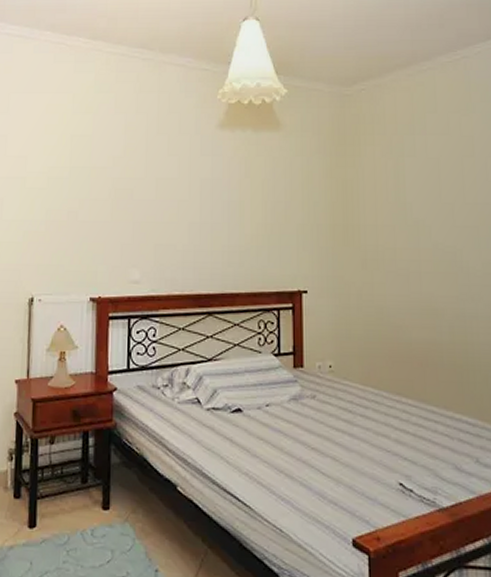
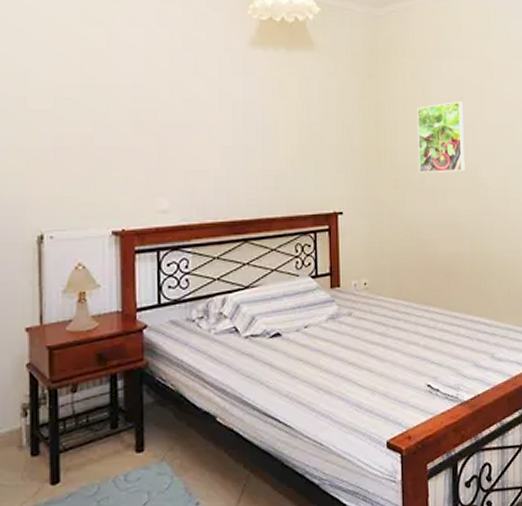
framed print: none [388,180,443,254] -> present [417,101,465,172]

